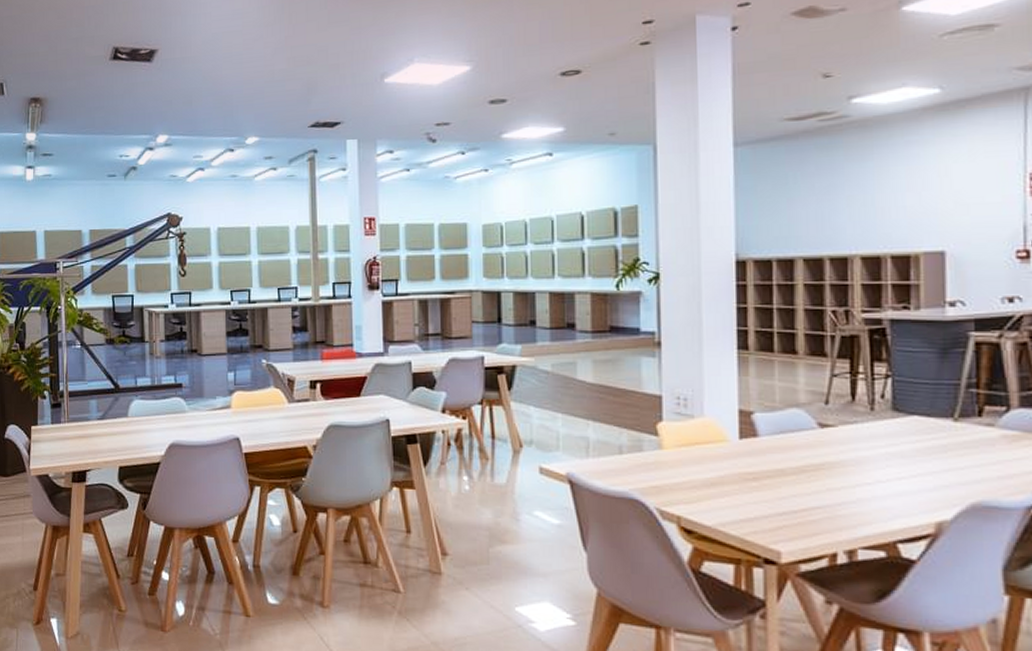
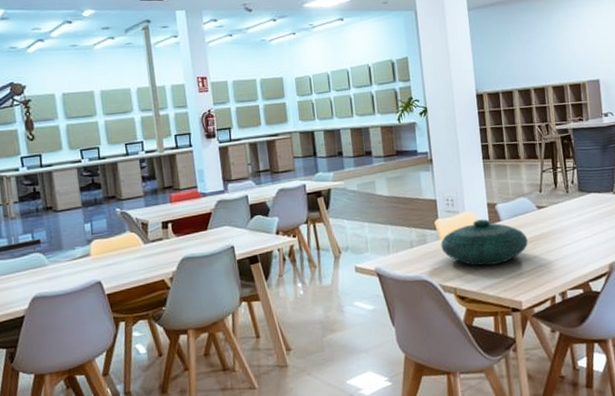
decorative bowl: none [663,430,799,495] -> present [440,219,528,266]

